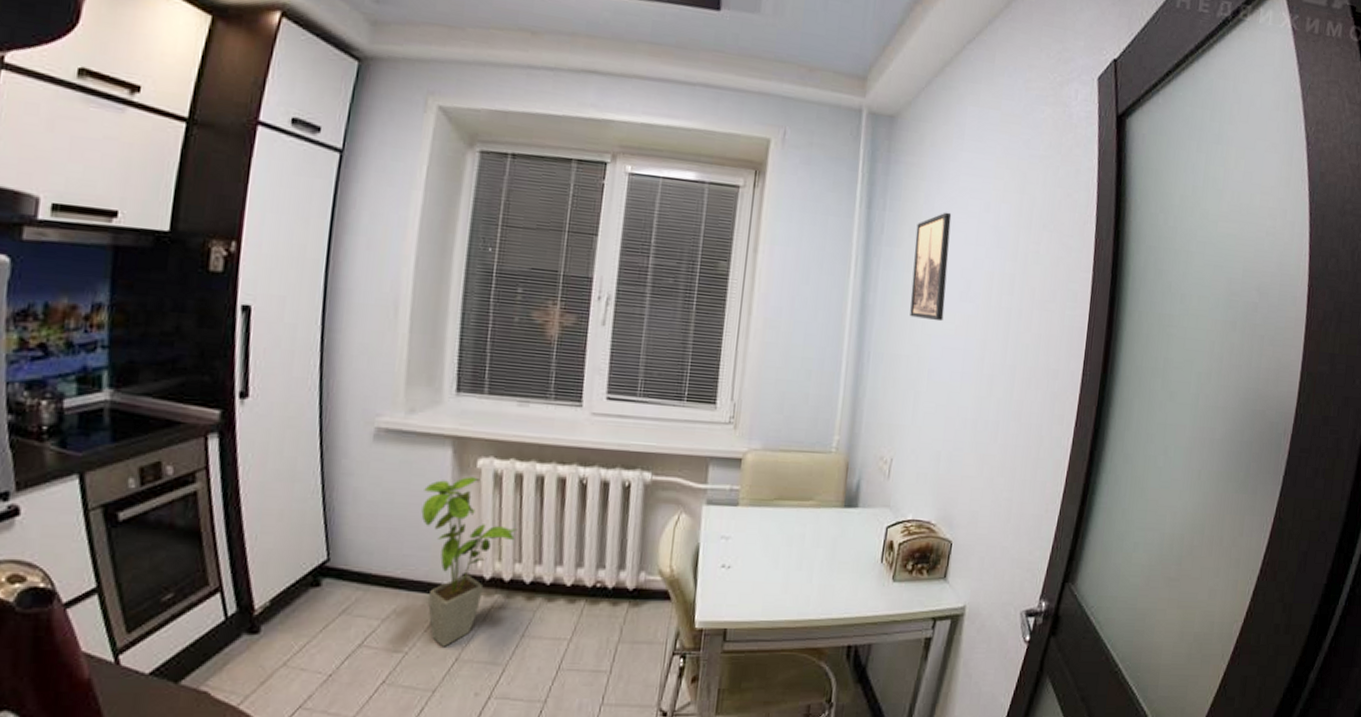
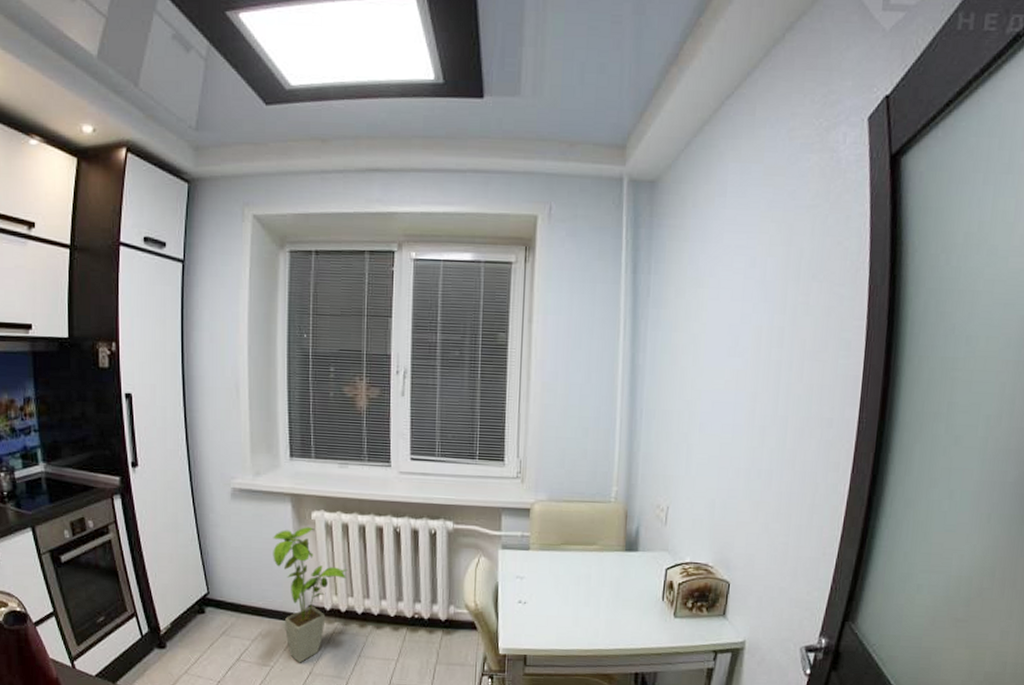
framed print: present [910,212,952,322] -> none [679,270,717,377]

